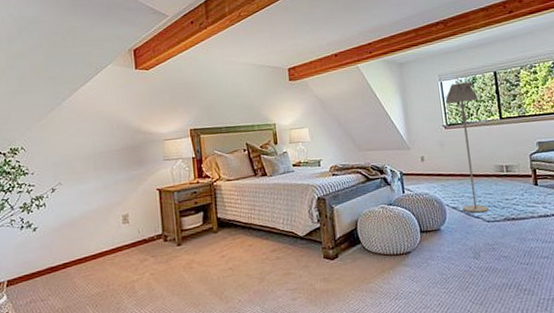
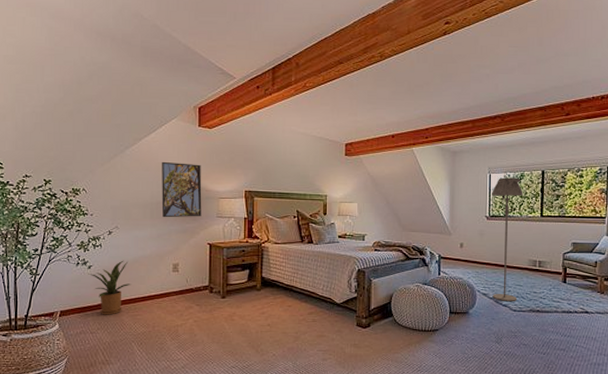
house plant: none [32,217,81,280] -> present [87,260,132,315]
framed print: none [101,107,148,168] -> present [161,161,202,218]

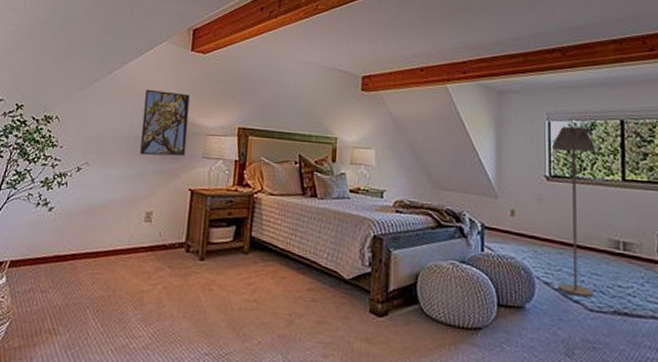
house plant: present [87,260,132,315] -> none [46,203,96,271]

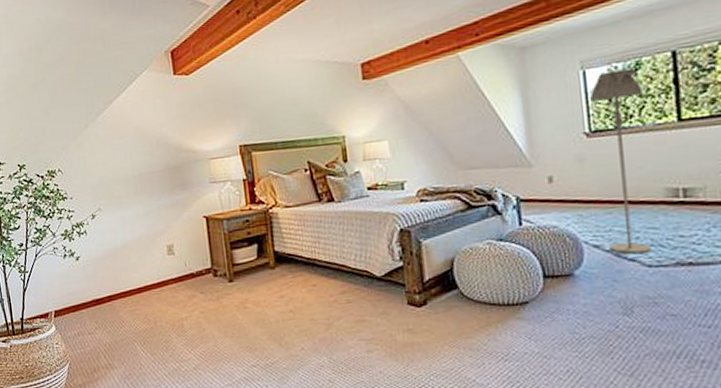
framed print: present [140,89,190,157] -> none [138,121,192,192]

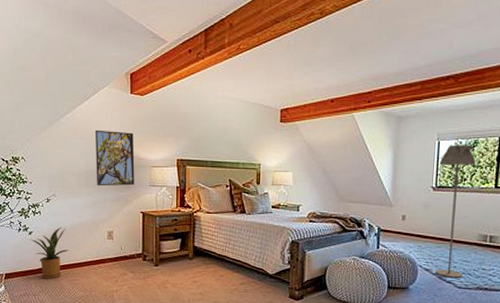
house plant: none [76,246,125,312] -> present [28,227,70,279]
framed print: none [138,121,192,192] -> present [95,129,135,186]

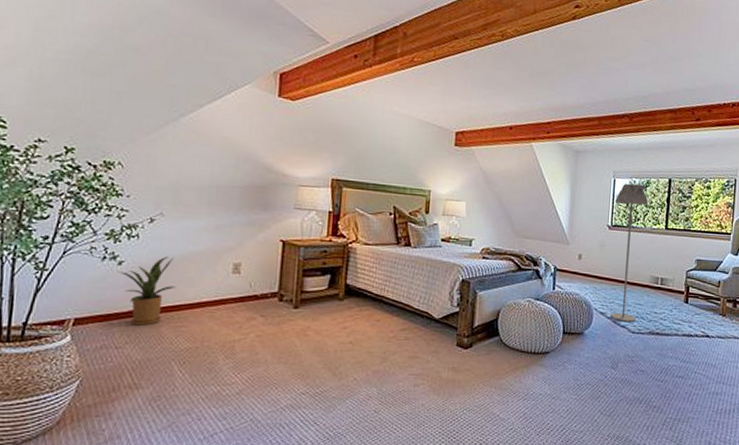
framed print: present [95,129,135,186] -> none [223,135,278,208]

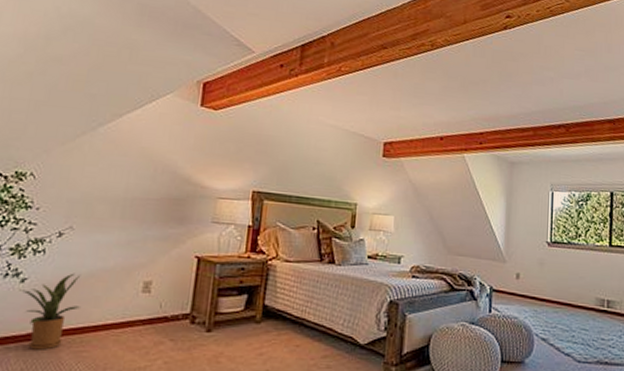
floor lamp: present [610,183,648,323] -> none [553,197,590,351]

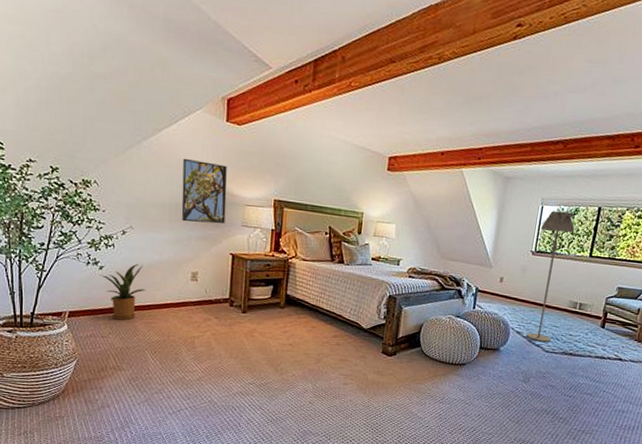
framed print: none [137,145,198,221] -> present [181,158,227,224]
floor lamp: none [553,197,590,351] -> present [526,210,575,343]

